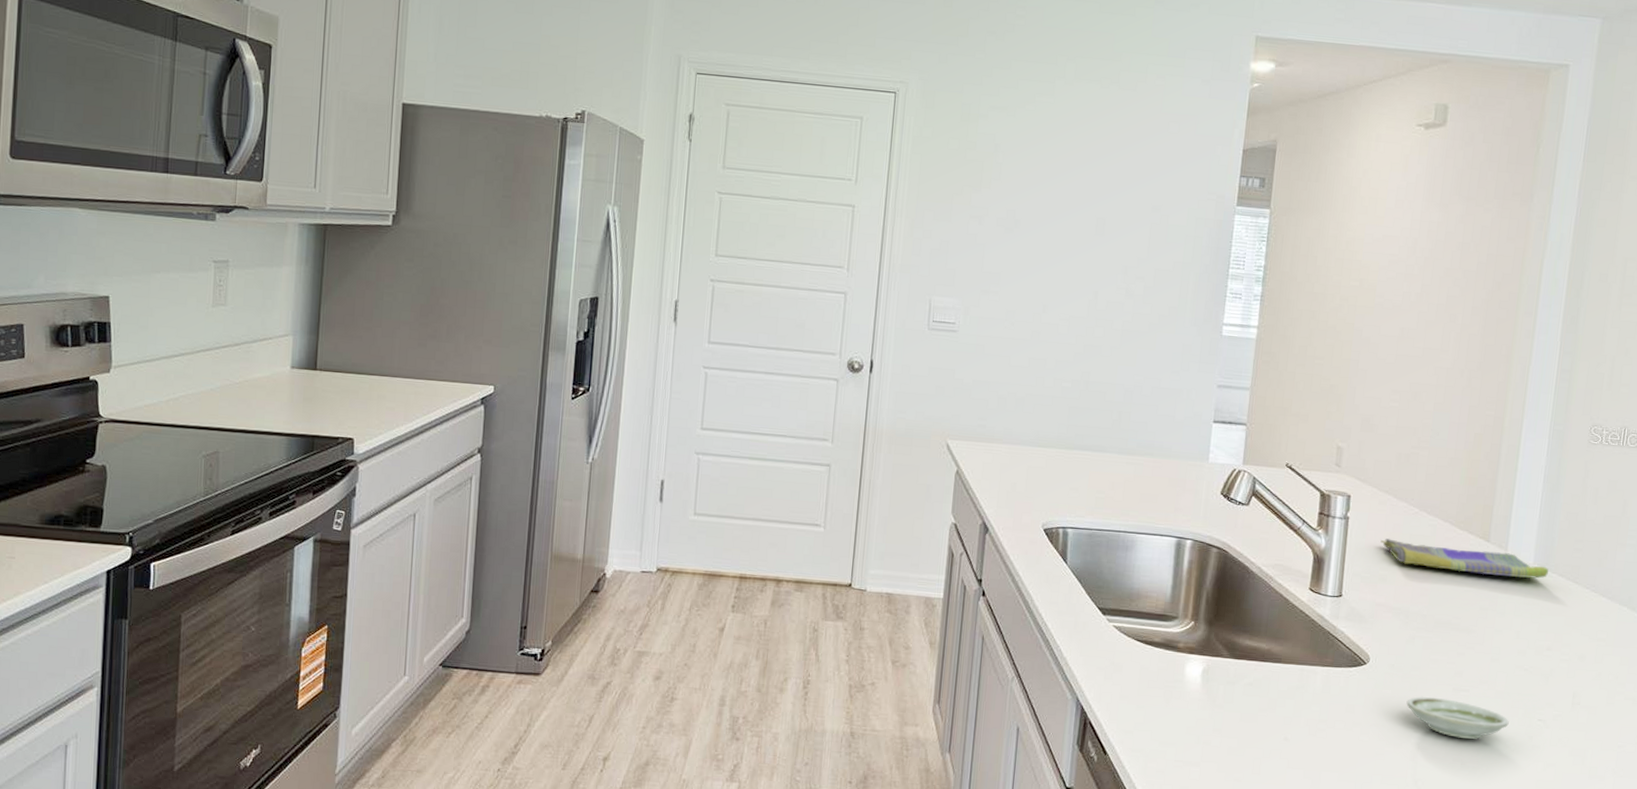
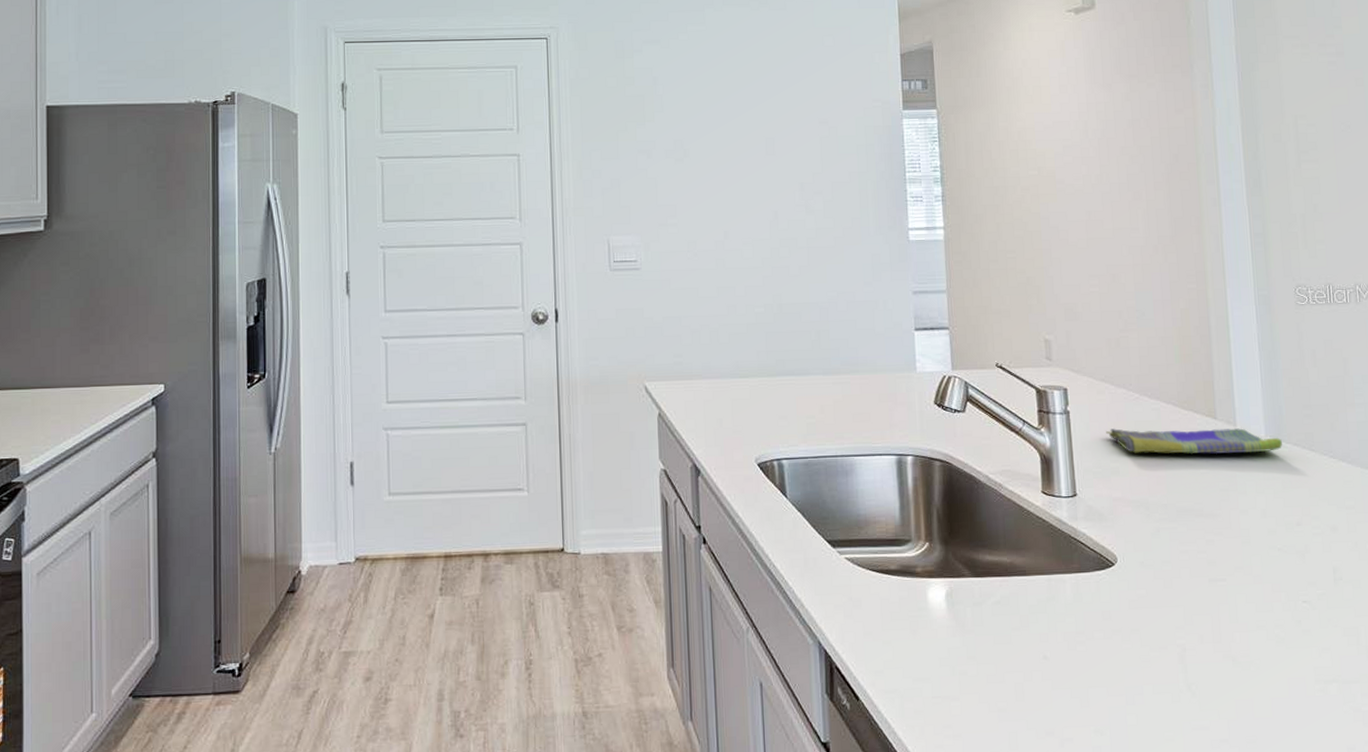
saucer: present [1406,696,1509,739] -> none [1163,591,1274,632]

